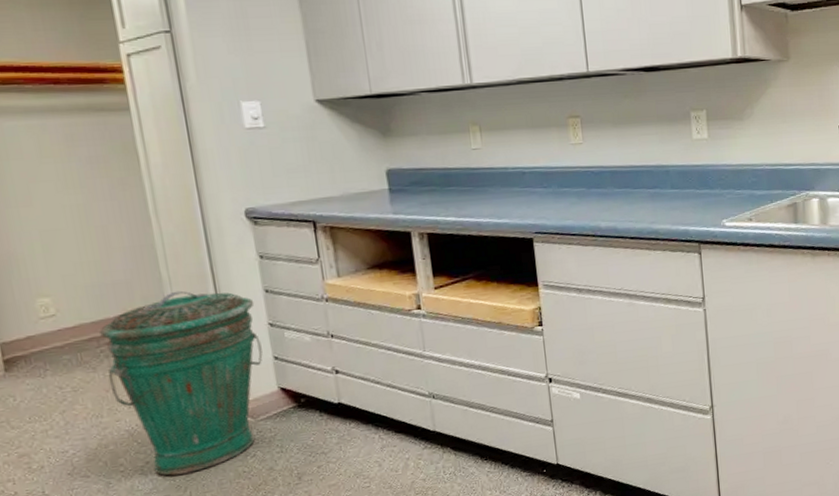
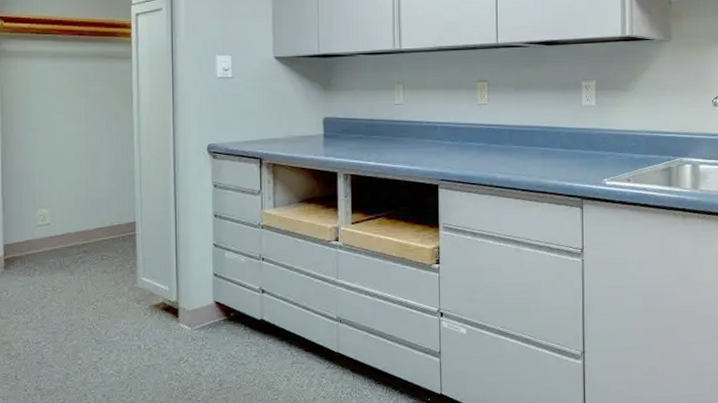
trash can: present [99,290,263,476] -> none [81,210,205,372]

